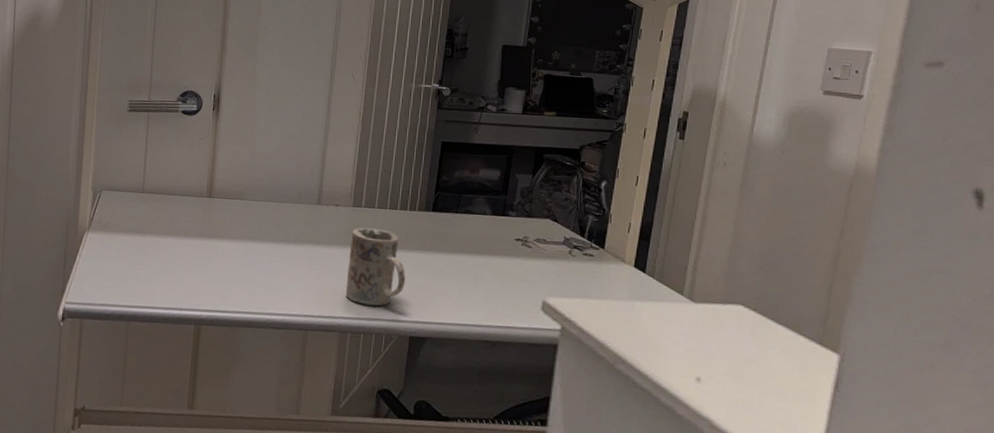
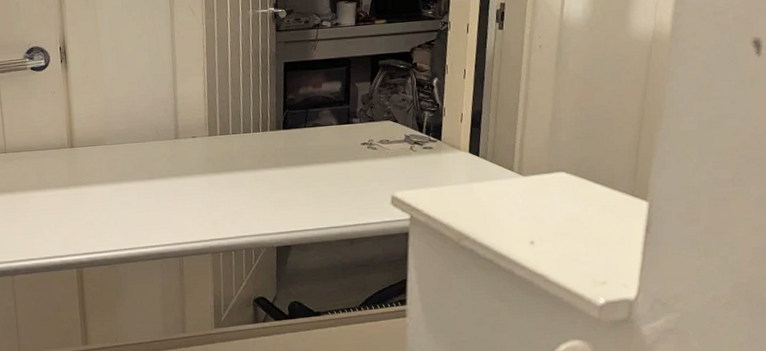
mug: present [345,227,406,306] -> none [211,152,267,225]

